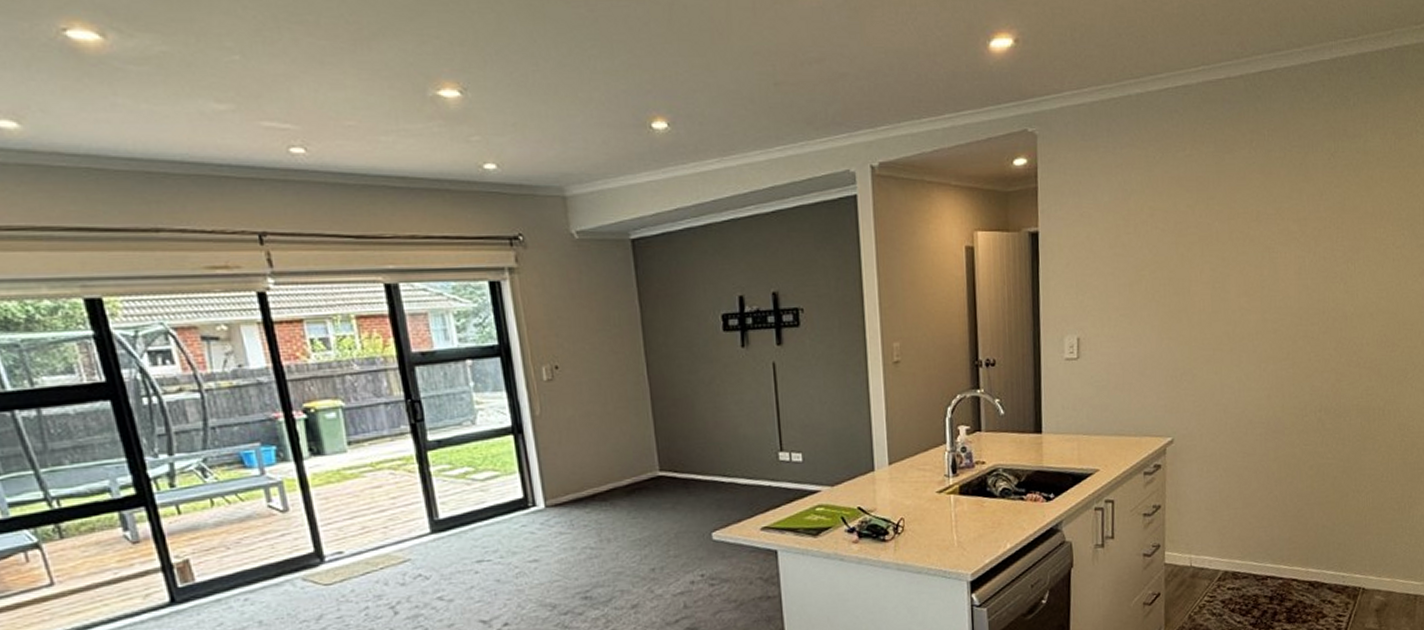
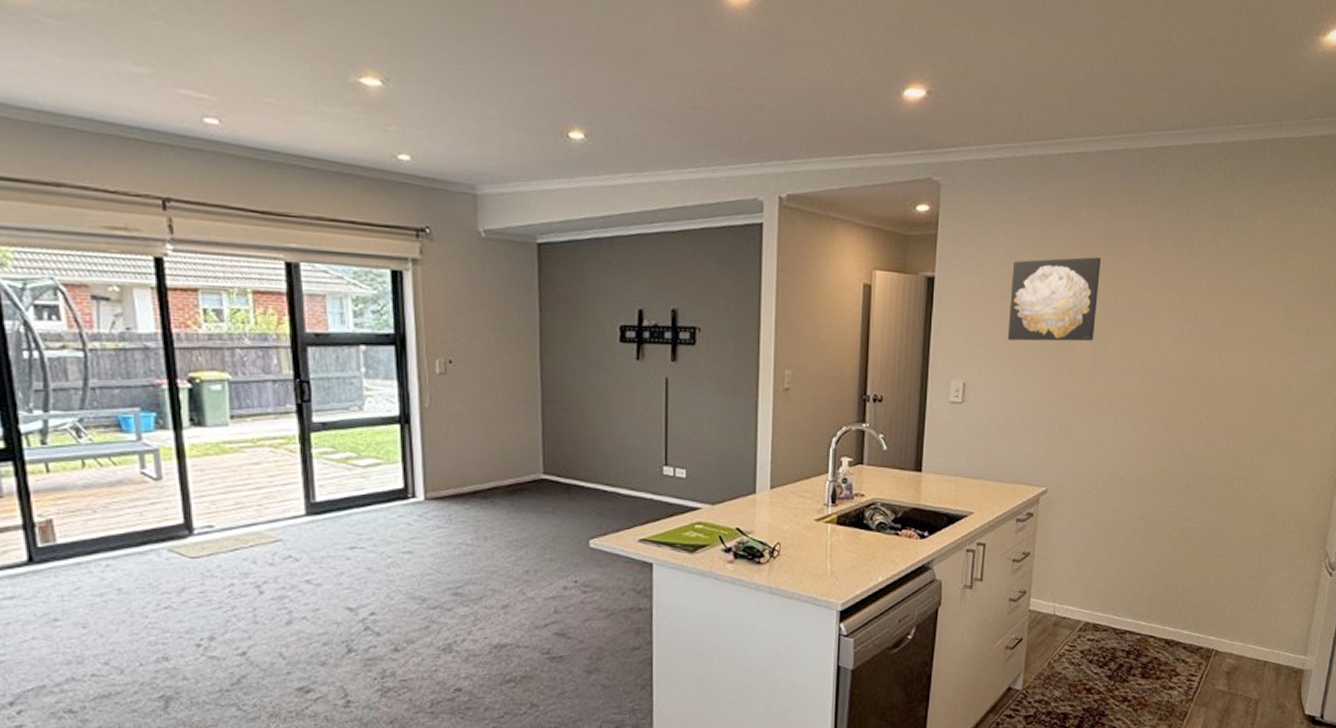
wall art: none [1118,194,1212,289] -> present [1007,257,1102,342]

